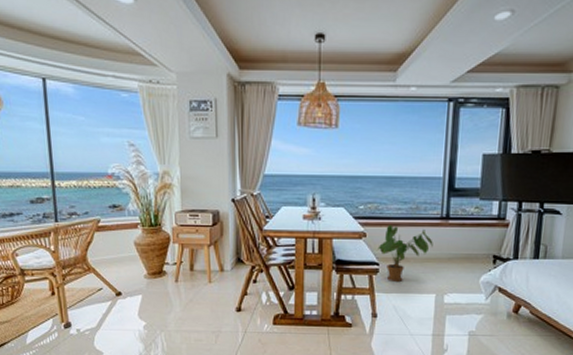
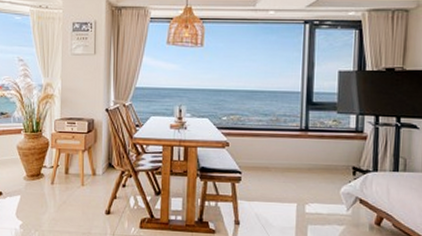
house plant: present [377,225,433,281] -> none [240,135,293,190]

